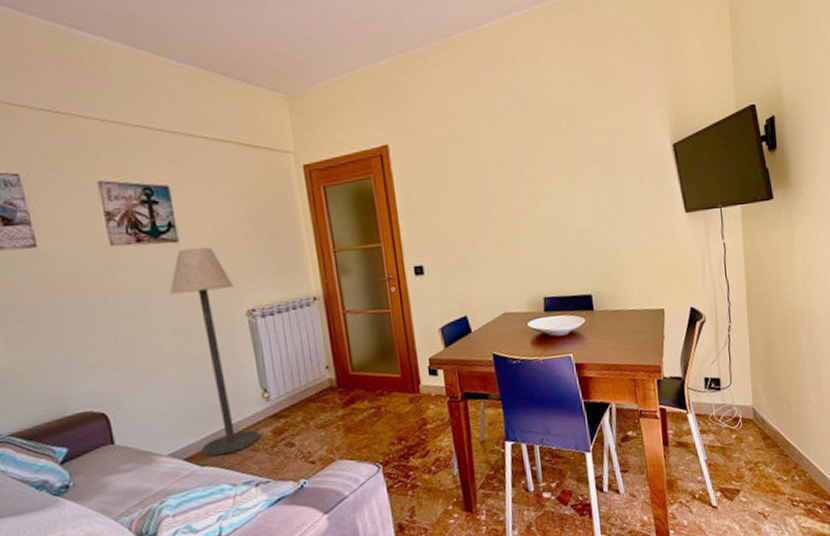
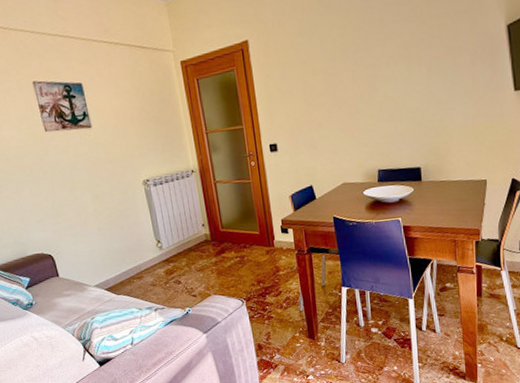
floor lamp: present [169,247,261,457] -> none [88,131,157,288]

